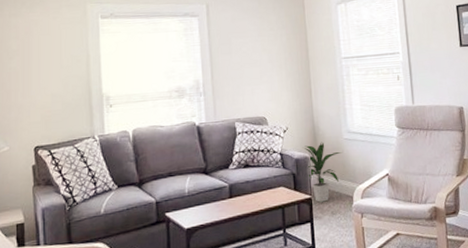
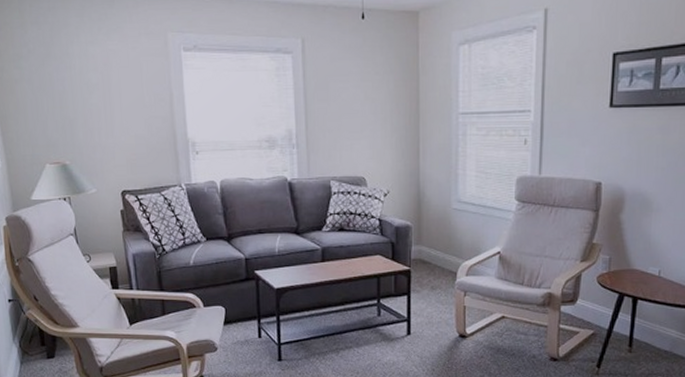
indoor plant: present [302,142,342,203] -> none [404,210,449,275]

